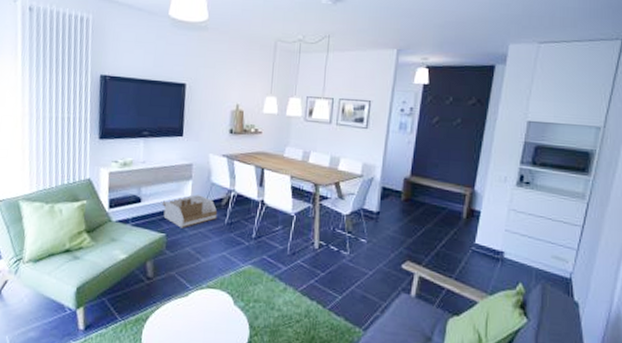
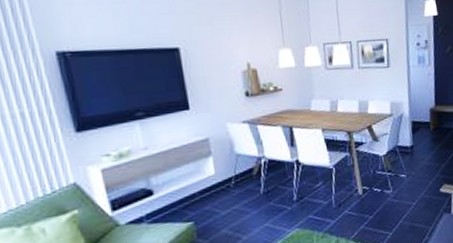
storage bin: present [162,195,218,228] -> none [181,170,251,211]

